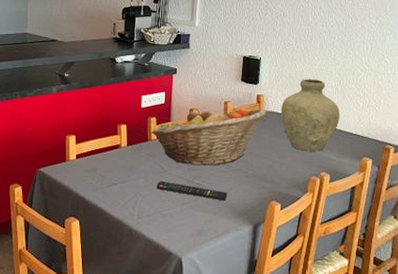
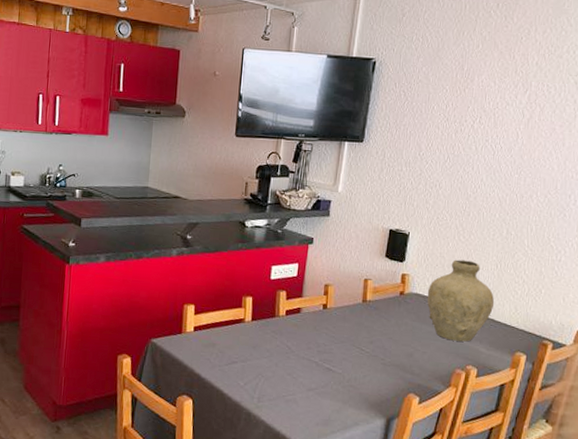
fruit basket: present [151,108,267,166] -> none [280,284,411,349]
remote control: present [156,181,227,201] -> none [281,362,360,390]

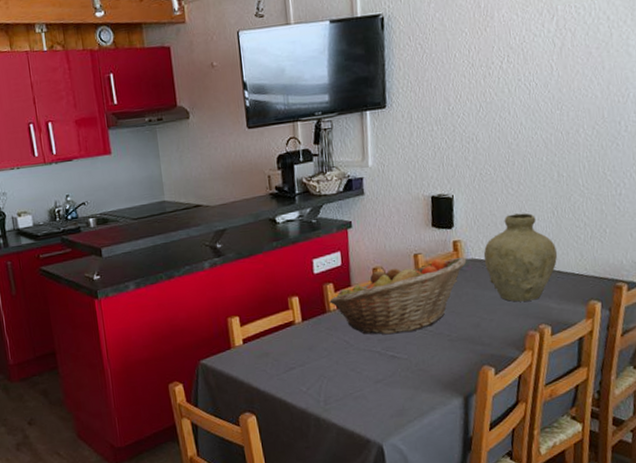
fruit basket: none [280,284,411,349] -> present [329,257,467,335]

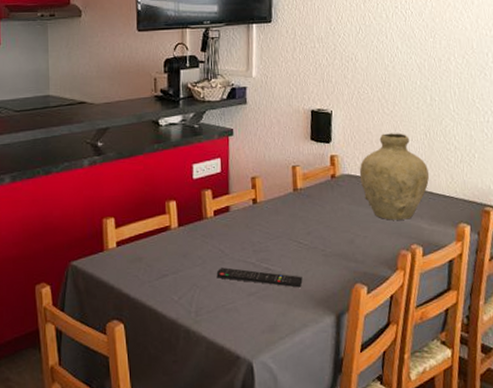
fruit basket: present [329,257,467,335] -> none [207,172,343,246]
remote control: none [342,357,429,373] -> present [216,267,303,288]

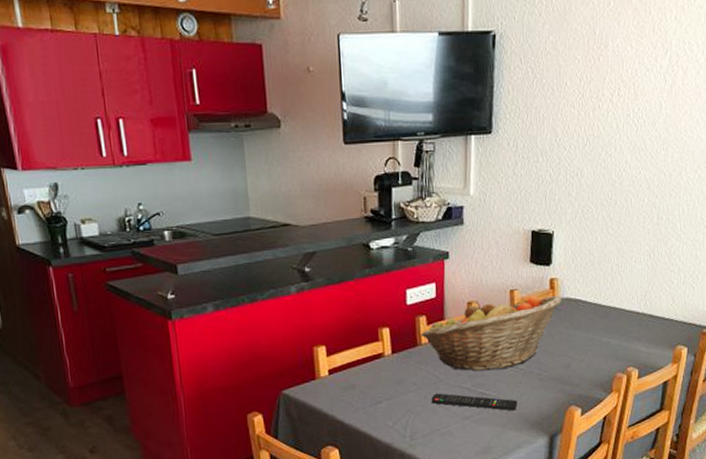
fruit basket: none [207,172,343,246] -> present [421,296,562,371]
vase: present [359,133,430,220] -> none [579,254,651,344]

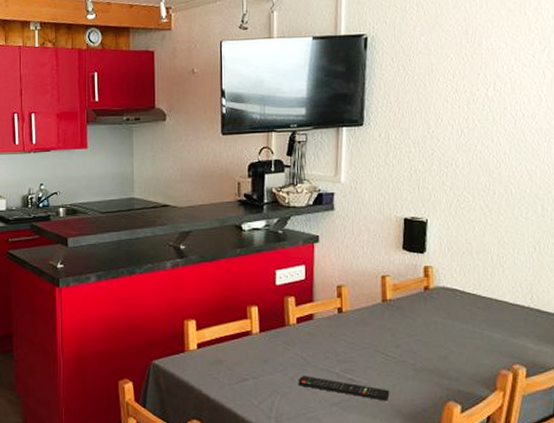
fruit basket: present [421,296,562,371] -> none [289,283,438,356]

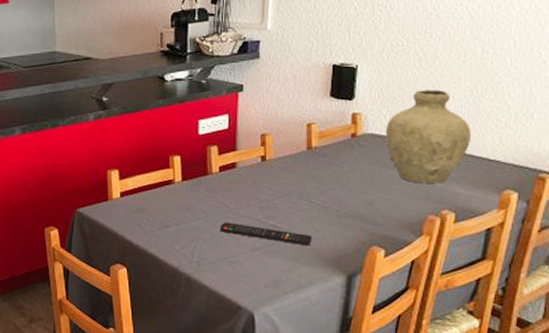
vase: none [456,245,538,338] -> present [385,89,472,183]

